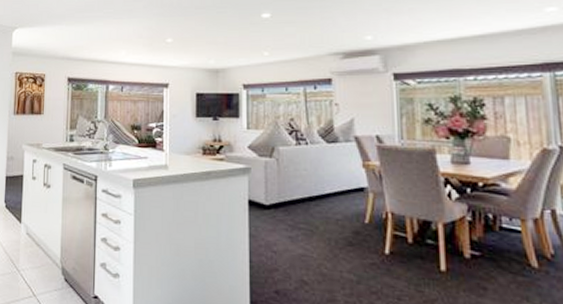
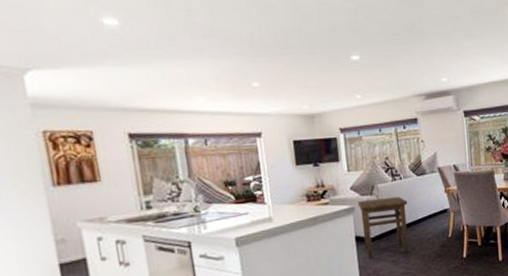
side table: none [254,162,313,231] -> present [357,197,409,259]

